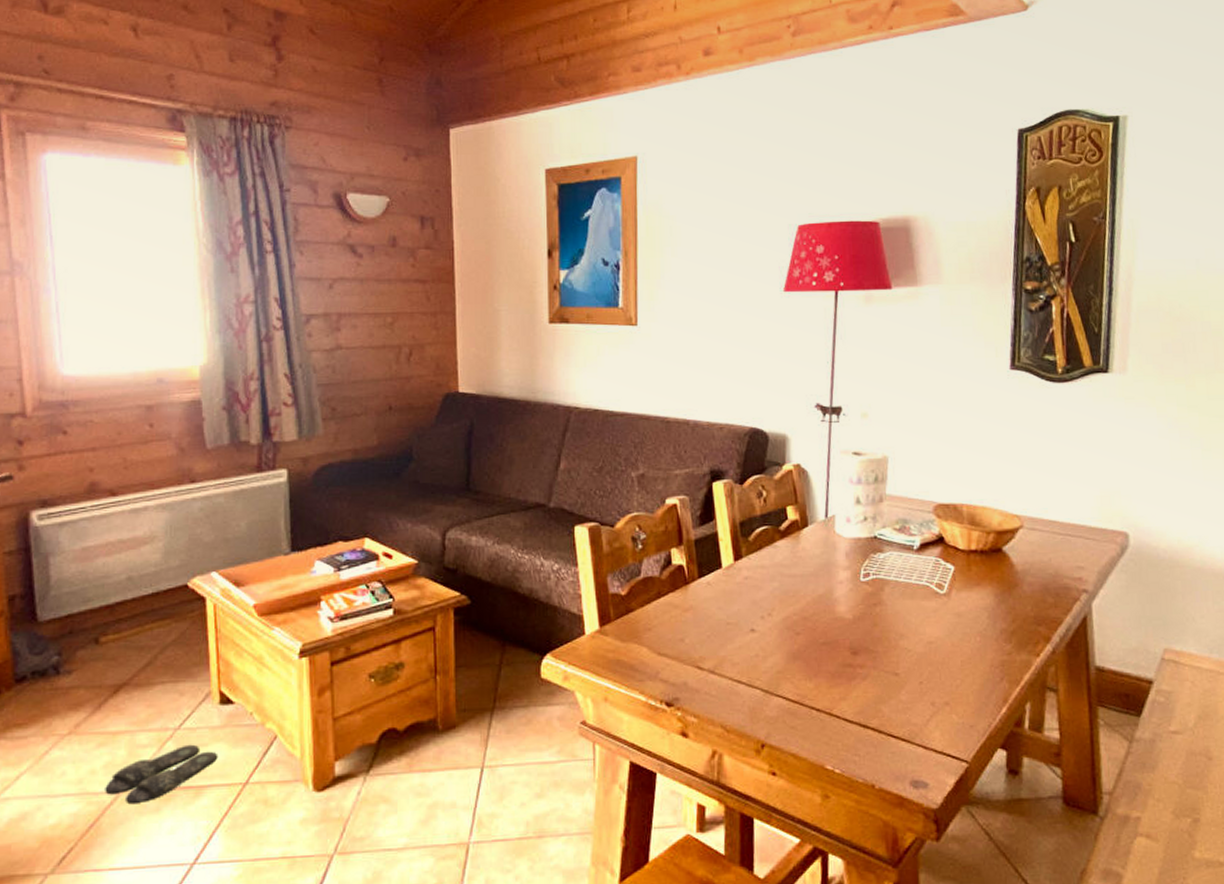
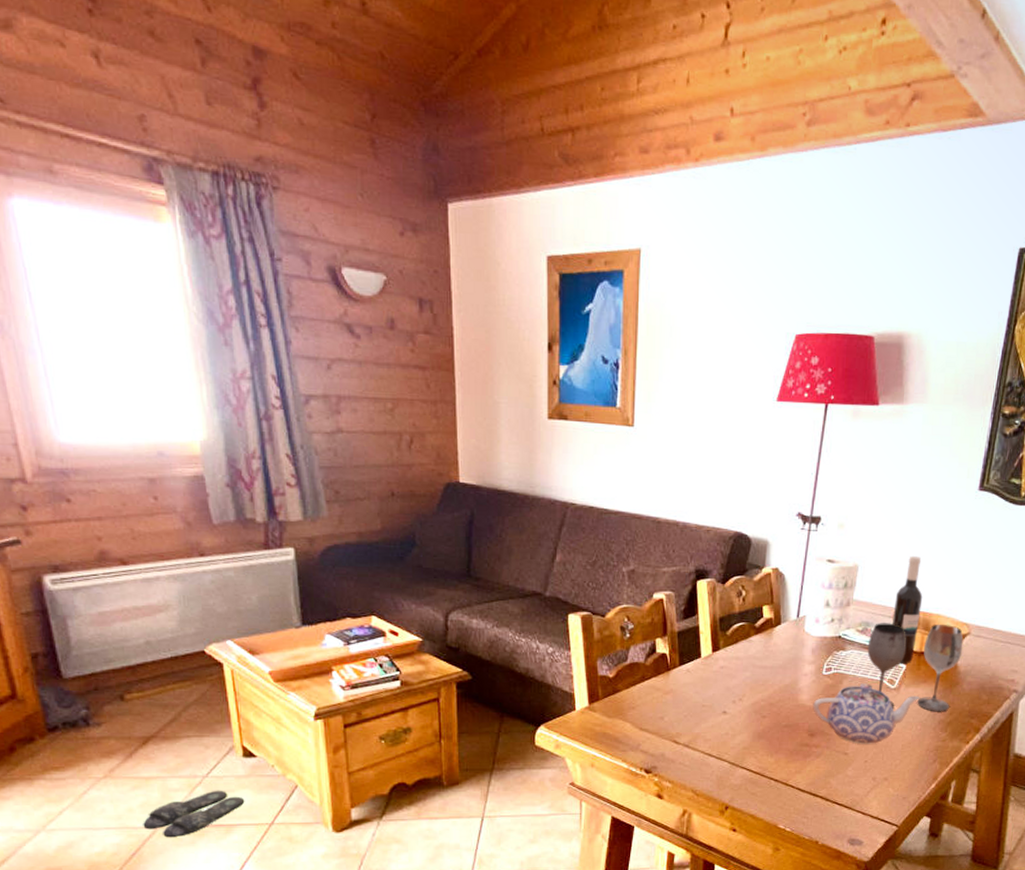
teapot: none [852,589,975,662] -> present [813,683,920,744]
wineglass: none [908,517,1017,619] -> present [867,623,964,711]
wine bottle: none [932,443,964,564] -> present [891,555,923,663]

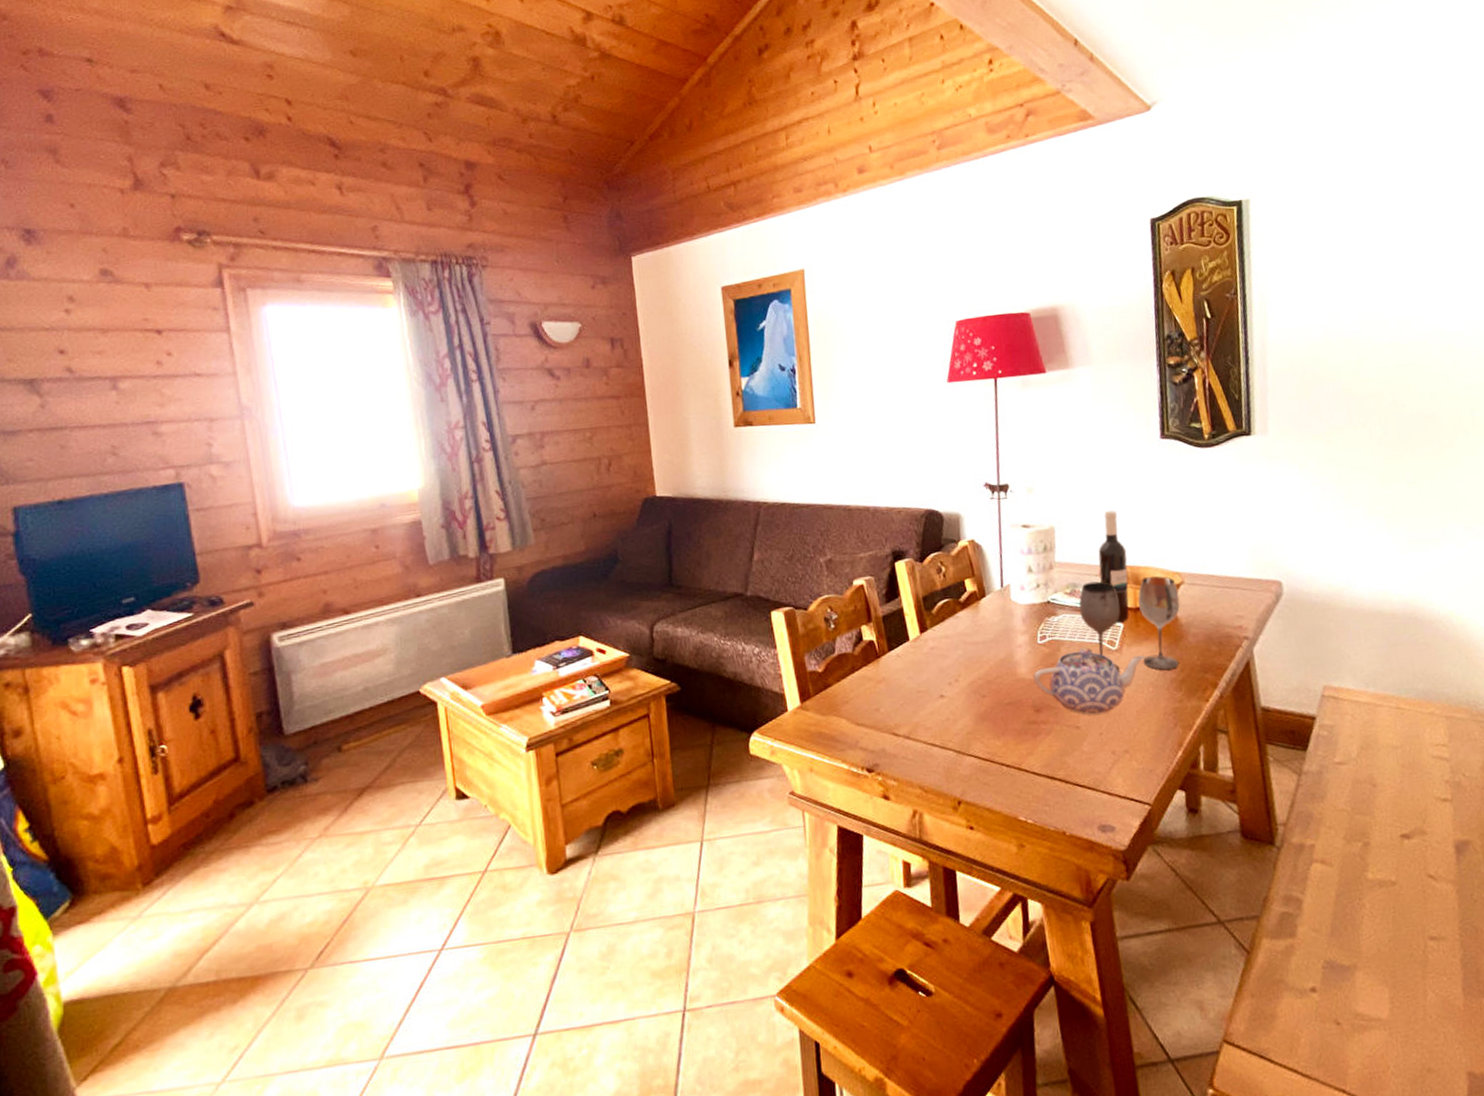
slippers: present [143,790,244,837] -> none [355,838,457,898]

